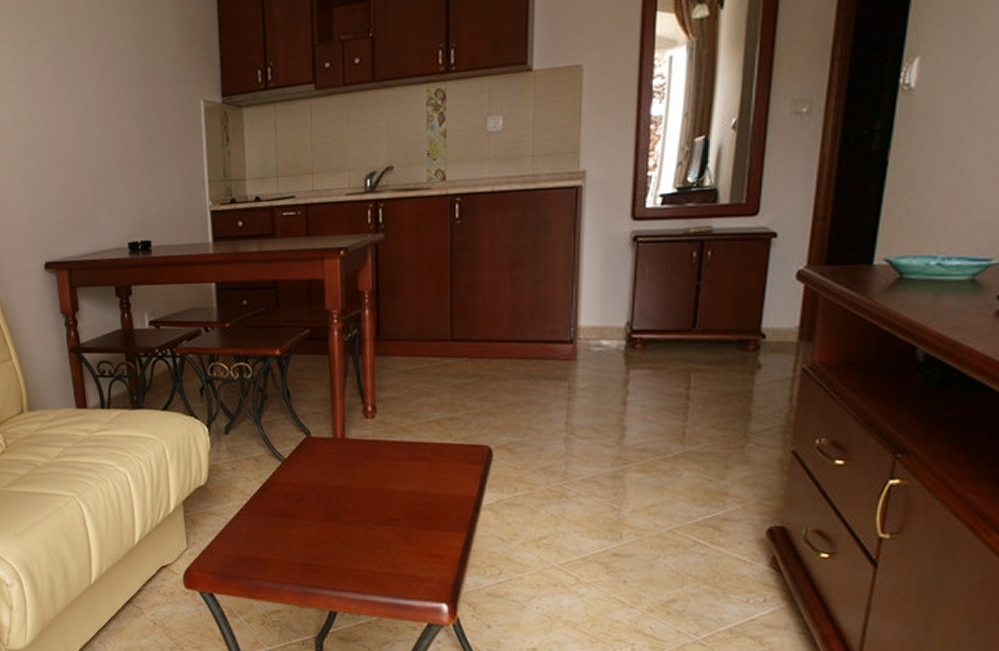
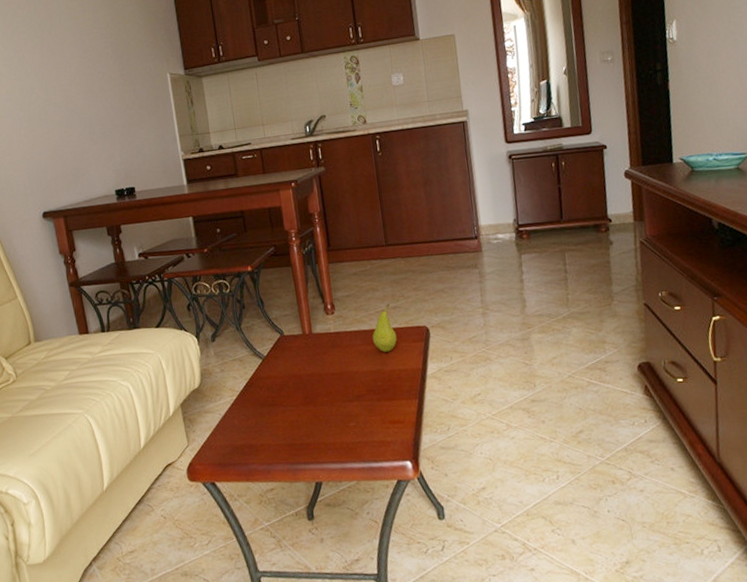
fruit: none [418,413,450,472] -> present [372,304,397,352]

